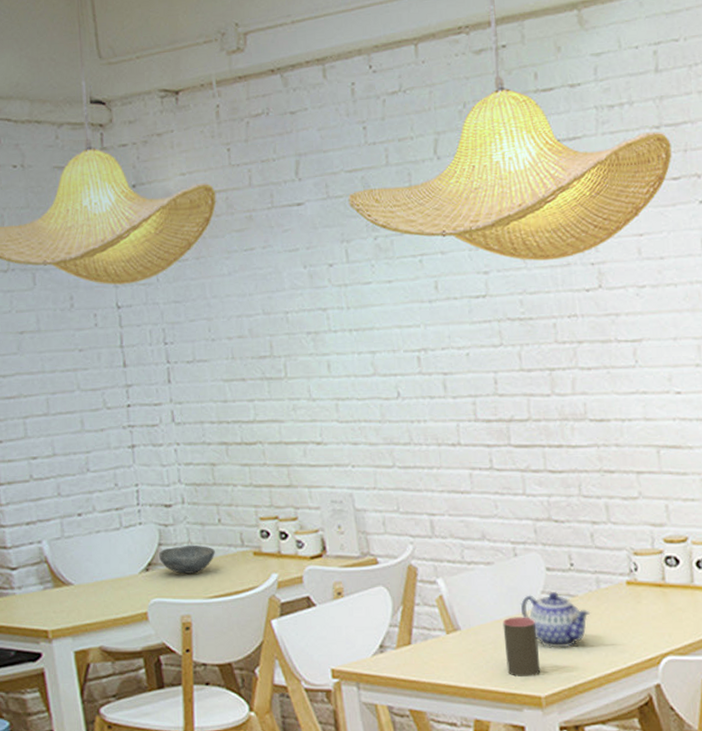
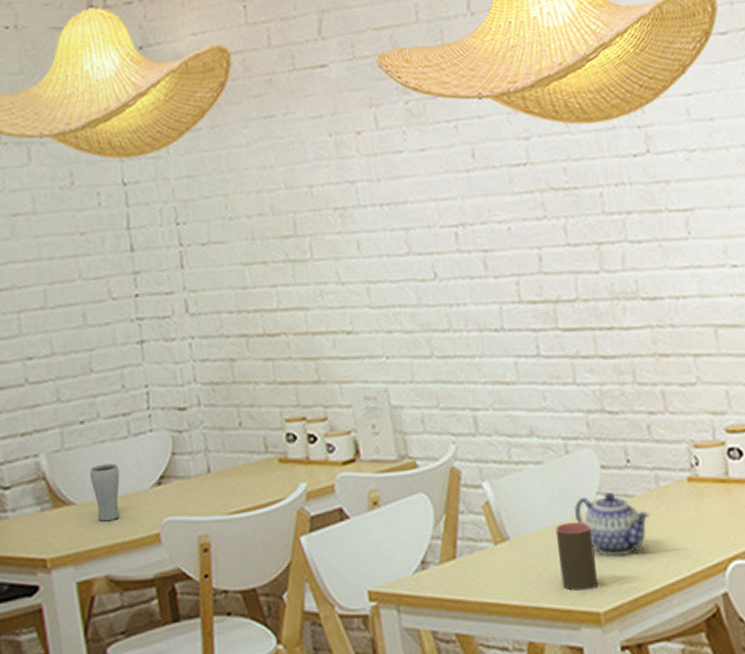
drinking glass: none [87,551,113,601] -> present [90,463,120,522]
bowl: present [158,545,215,574] -> none [172,453,236,487]

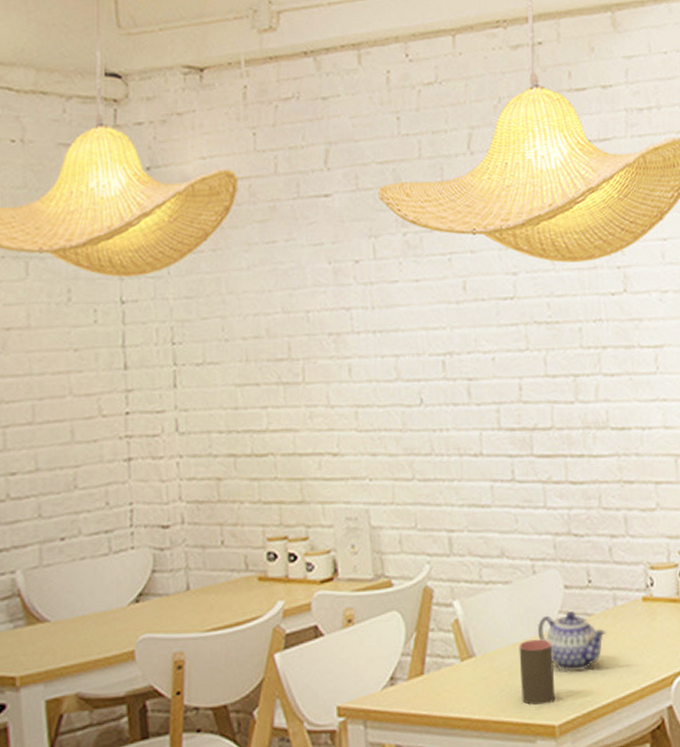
drinking glass: present [90,463,120,522] -> none [67,580,98,639]

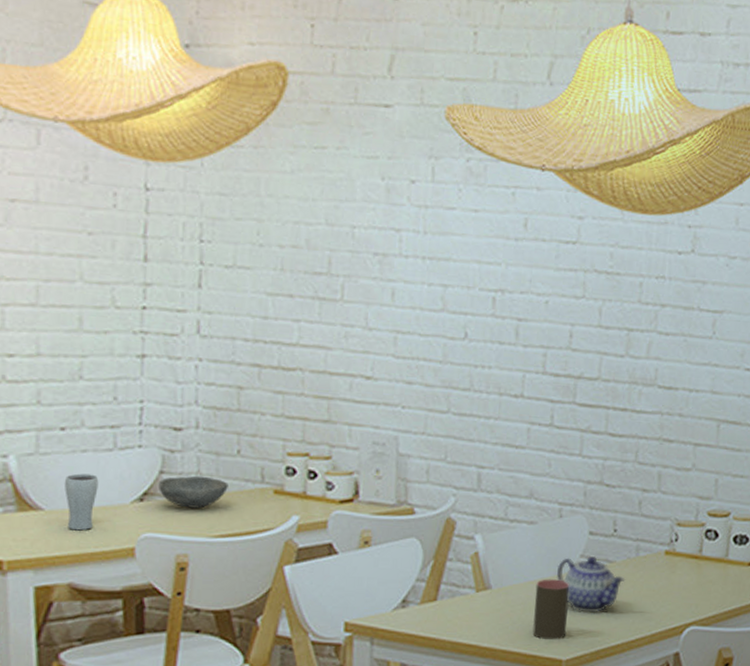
drinking glass: none [67,580,98,639] -> present [65,473,99,531]
bowl: none [151,570,216,605] -> present [158,476,229,509]

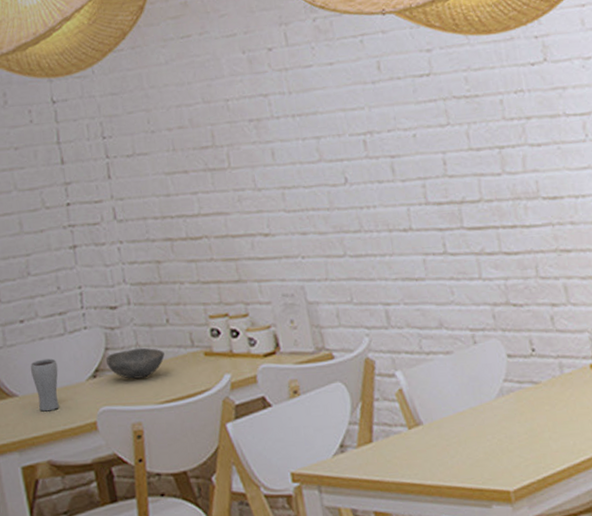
cup: present [532,579,570,640] -> none [465,407,508,471]
teapot: present [557,556,626,613] -> none [483,379,556,439]

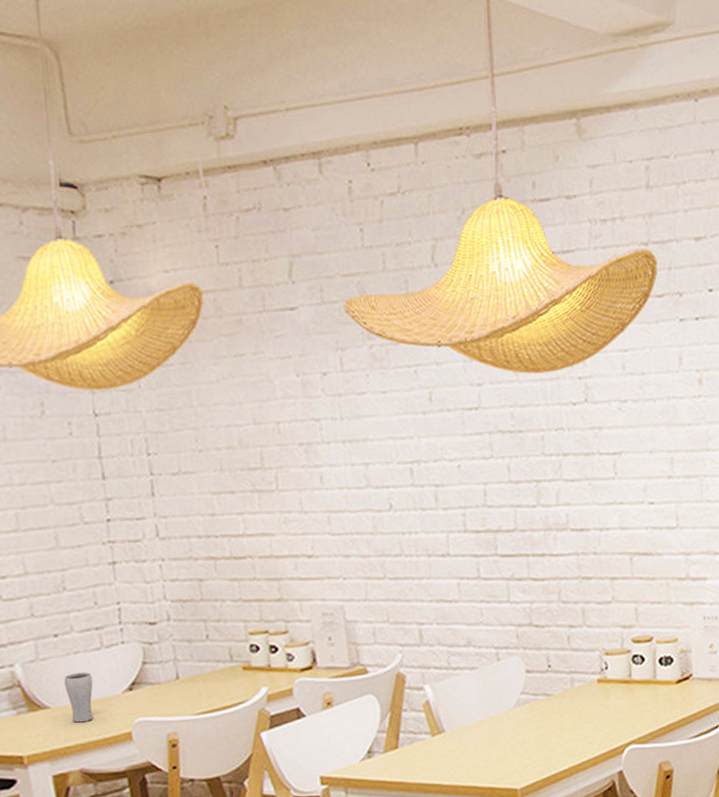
bowl: present [105,347,165,379] -> none [142,662,203,692]

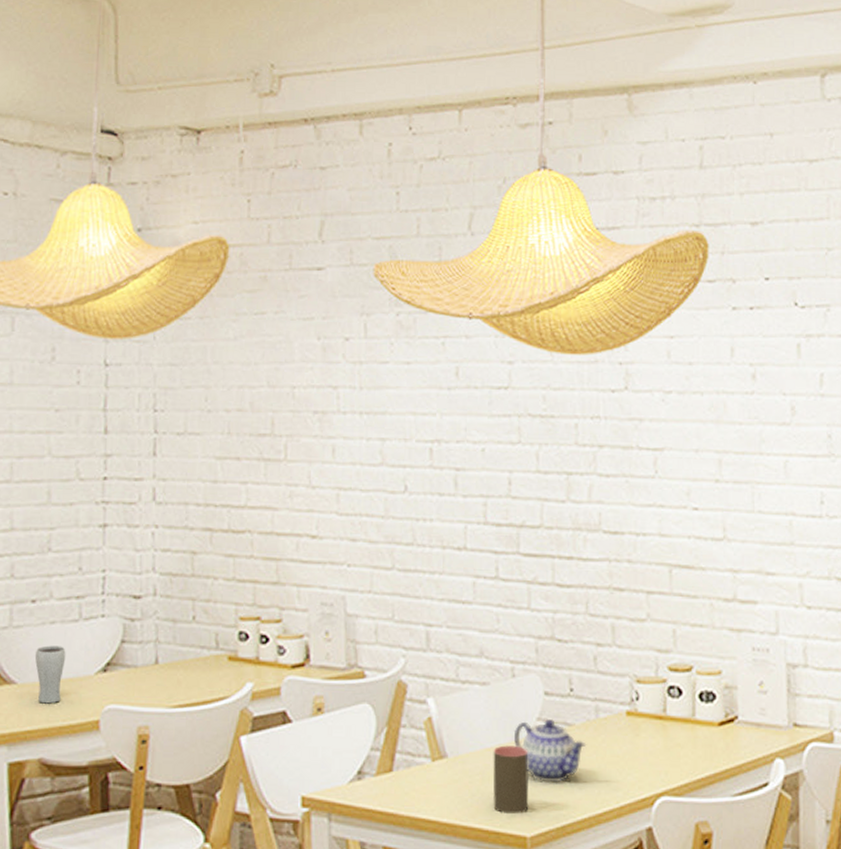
cup: none [484,716,518,772] -> present [493,745,529,814]
teapot: none [502,692,565,744] -> present [514,719,587,783]

